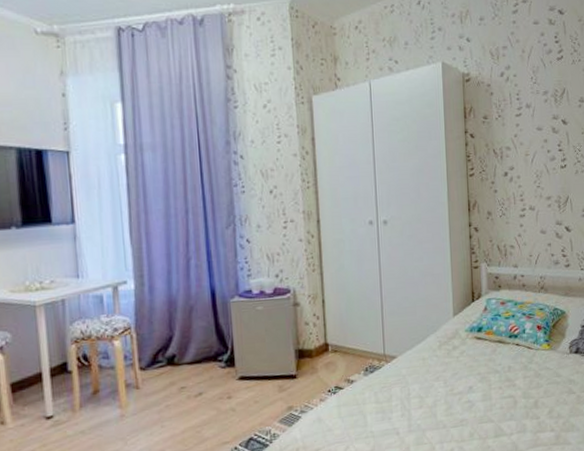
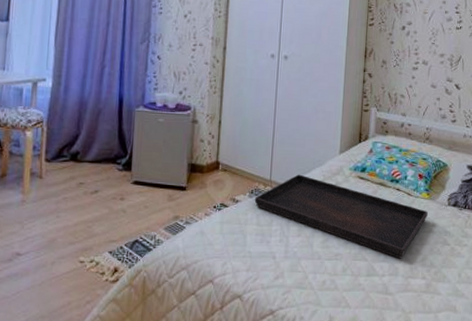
serving tray: none [370,343,550,415] -> present [254,174,428,259]

